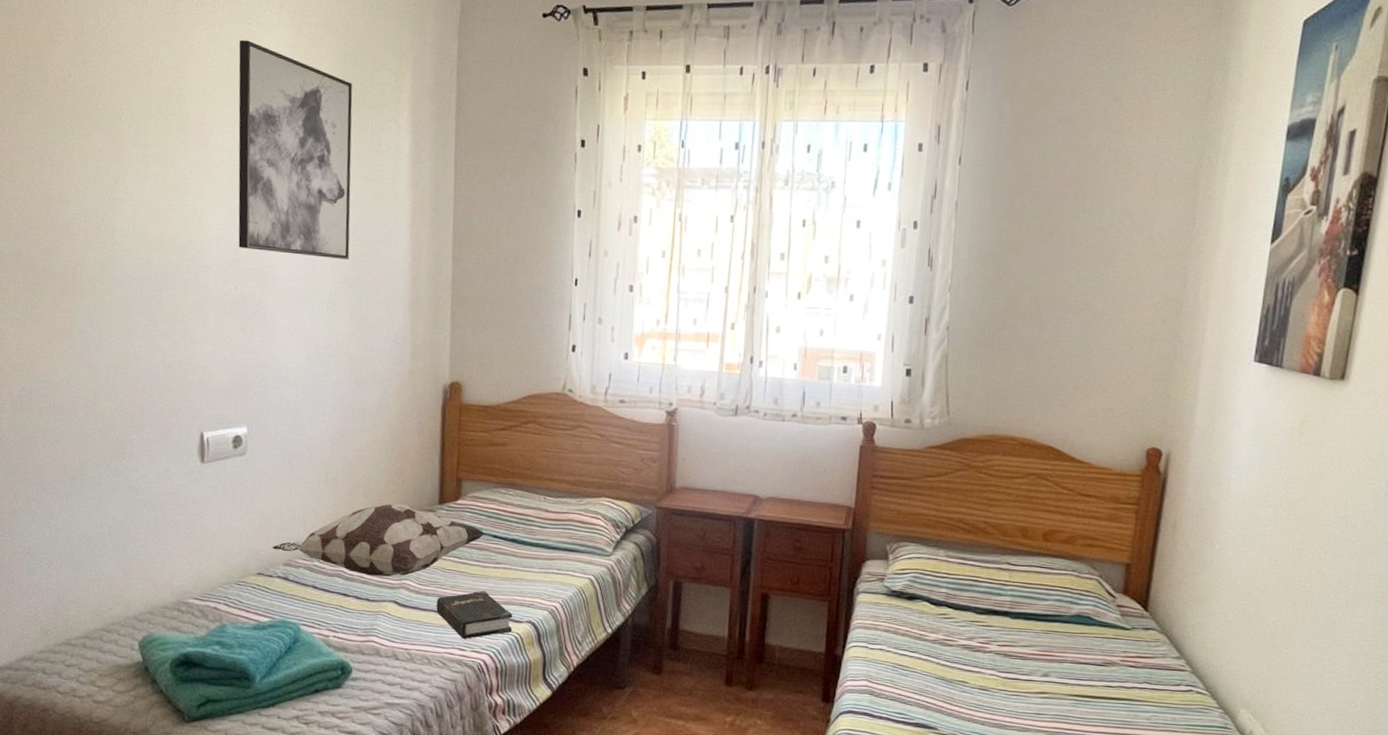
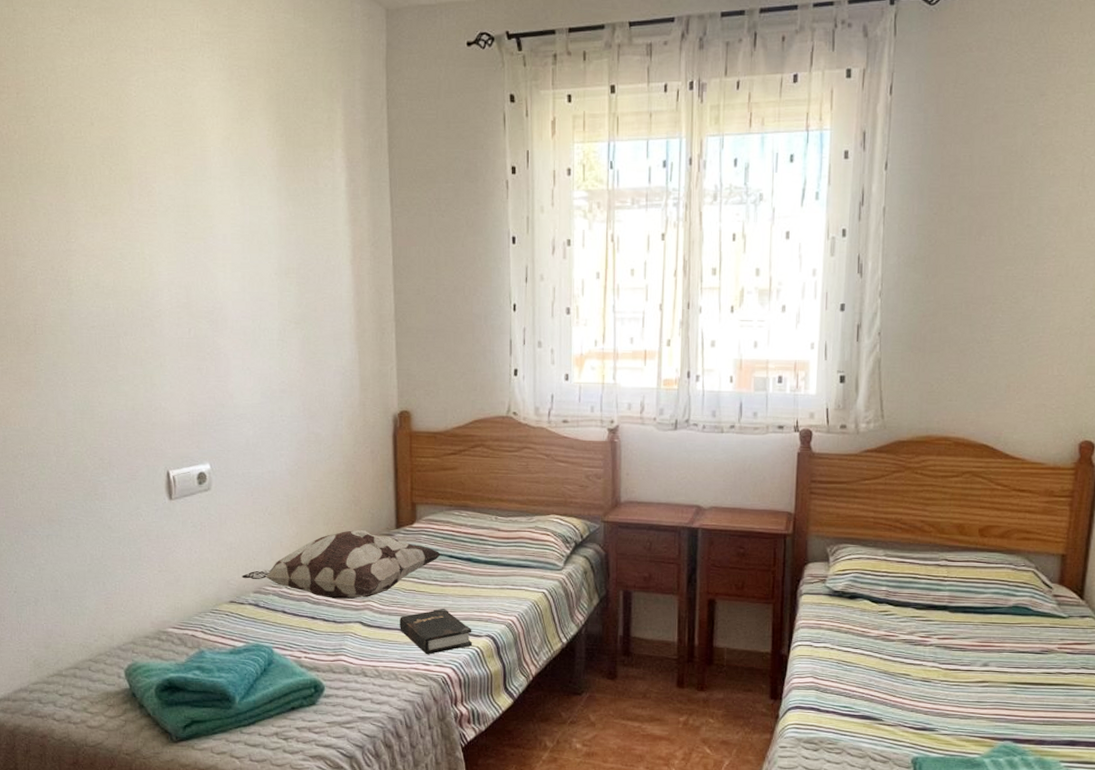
wall art: present [238,40,353,259] -> none [174,86,295,297]

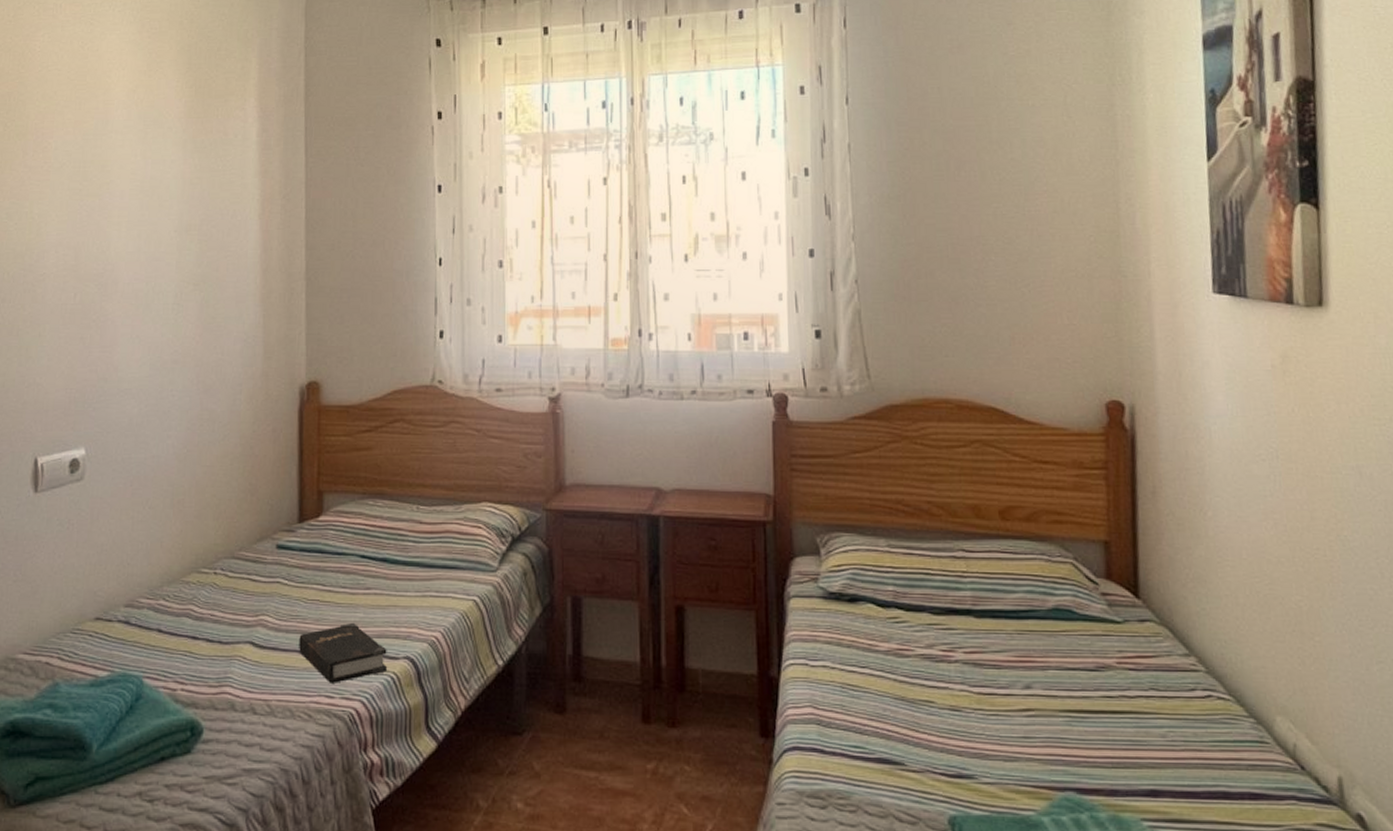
decorative pillow: present [242,529,442,599] -> none [112,524,352,613]

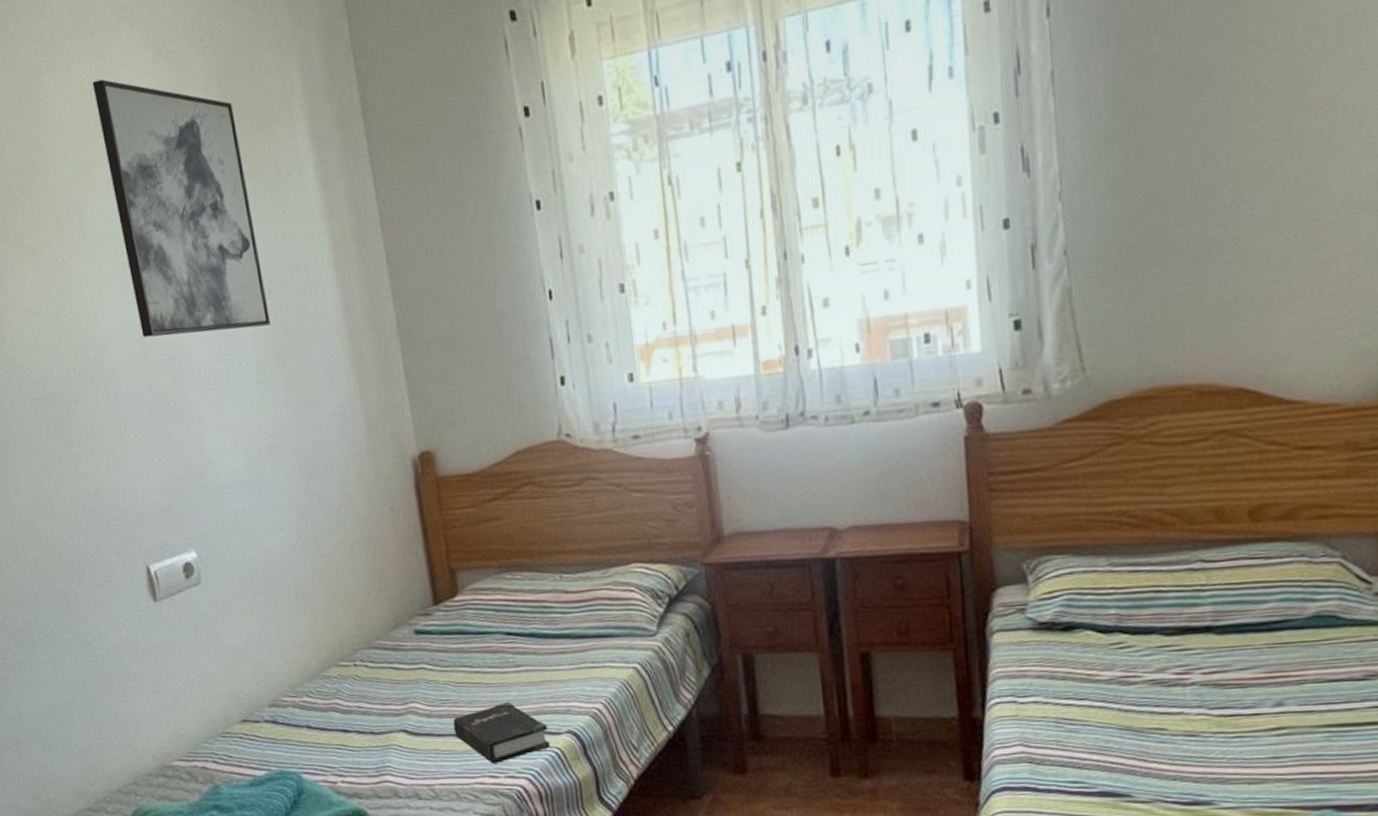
wall art: none [78,40,197,256] -> present [92,79,271,338]

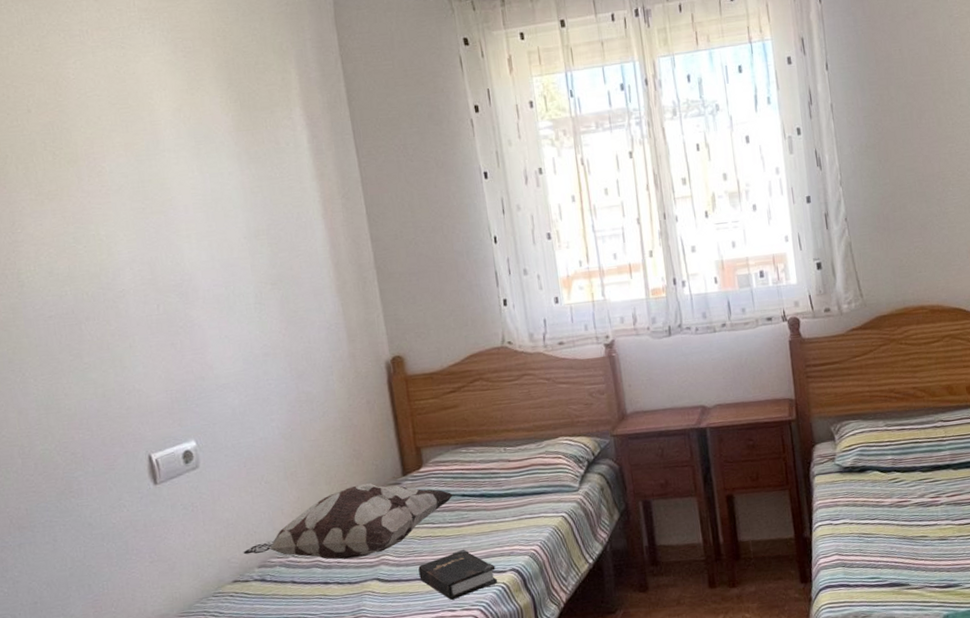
wall art: present [92,79,271,338] -> none [115,64,268,267]
decorative pillow: none [252,611,497,704] -> present [243,482,454,560]

